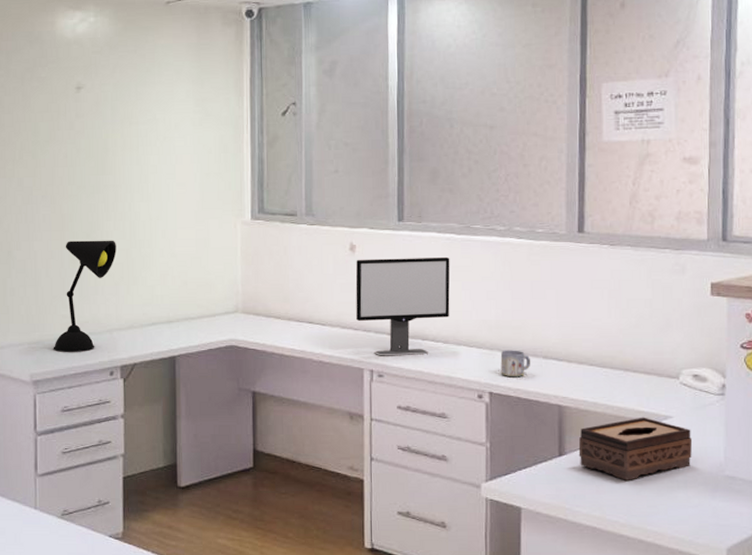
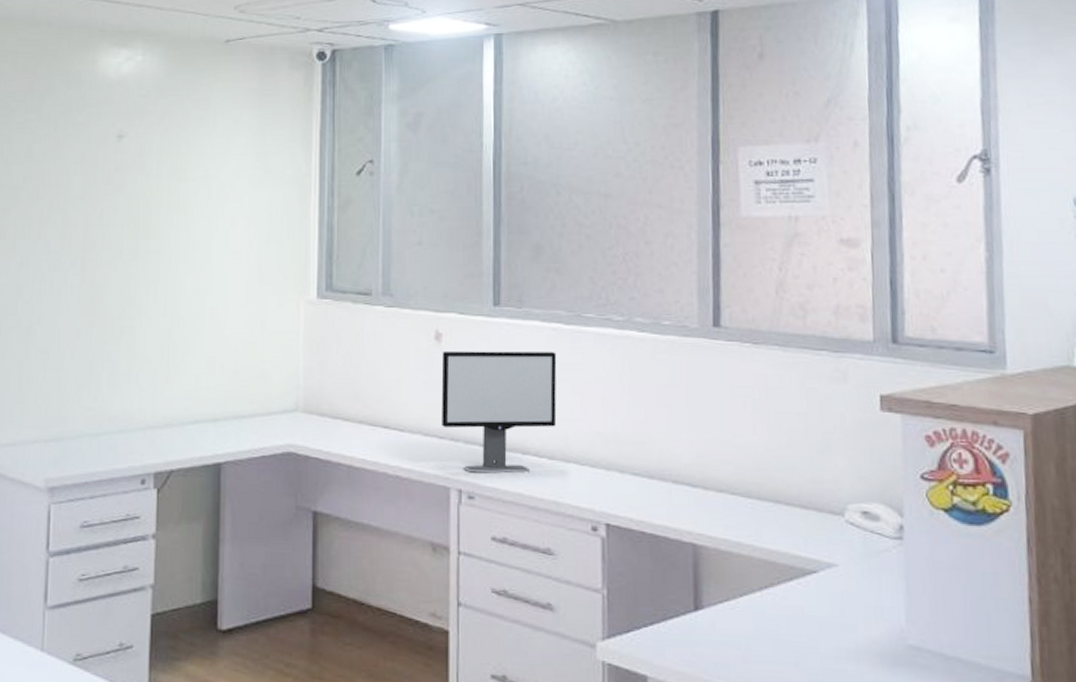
desk lamp: present [53,240,116,352] -> none [74,317,156,454]
mug: present [500,350,530,378] -> none [619,470,657,506]
tissue box: present [578,417,693,480] -> none [719,563,865,646]

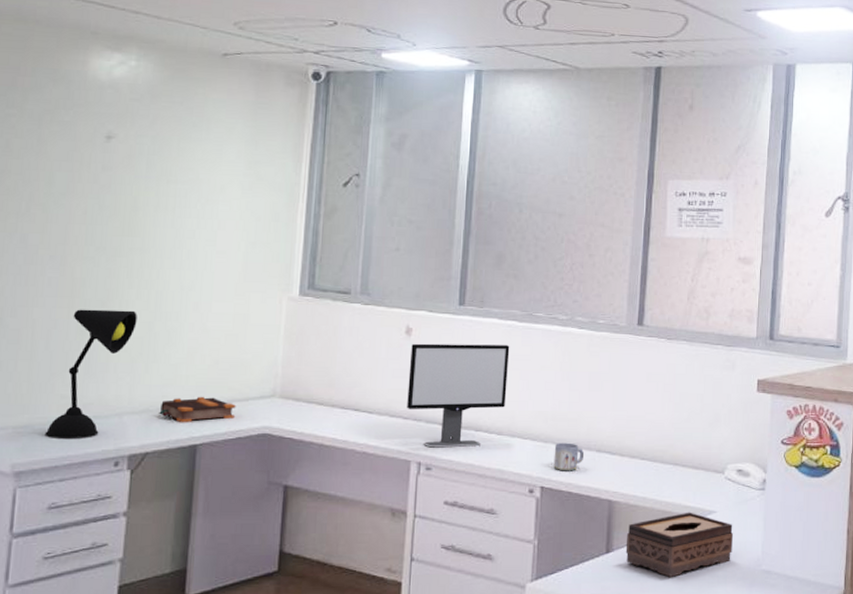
desk lamp: none [74,317,156,454] -> present [44,309,137,438]
bible: none [182,409,259,439] -> present [159,396,236,423]
mug: none [619,470,657,506] -> present [553,442,584,471]
tissue box: none [719,563,865,646] -> present [625,512,734,577]

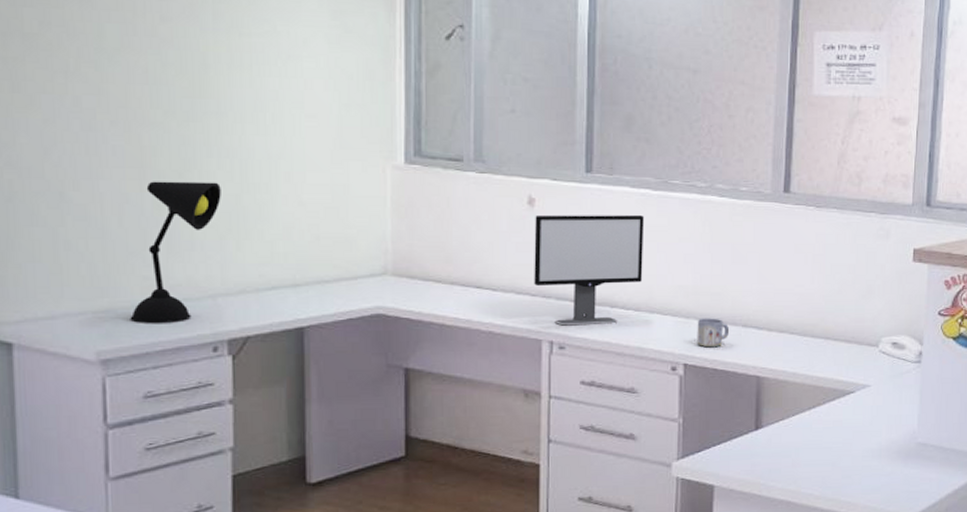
bible: present [159,396,236,423] -> none [257,275,344,305]
tissue box: present [625,512,734,577] -> none [775,386,889,452]

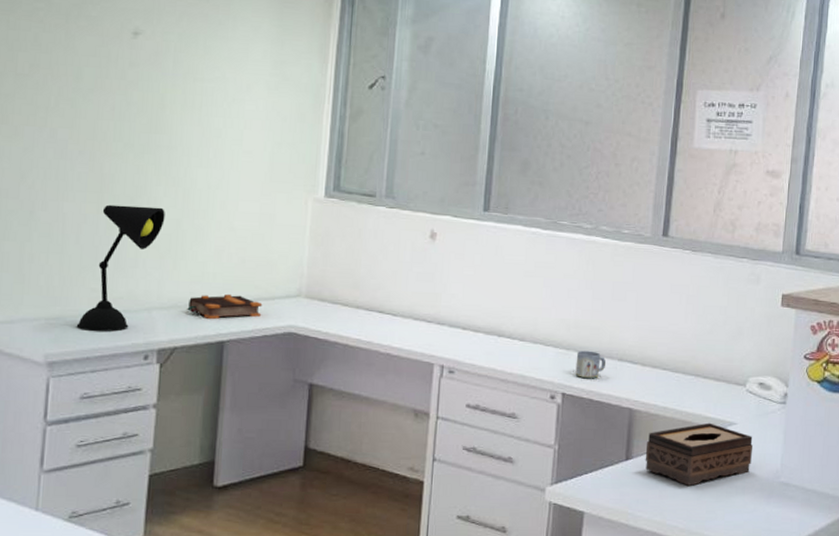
bible: none [257,275,344,305] -> present [187,293,263,320]
computer monitor: present [534,214,645,326] -> none [430,248,534,352]
tissue box: none [775,386,889,452] -> present [645,422,754,486]

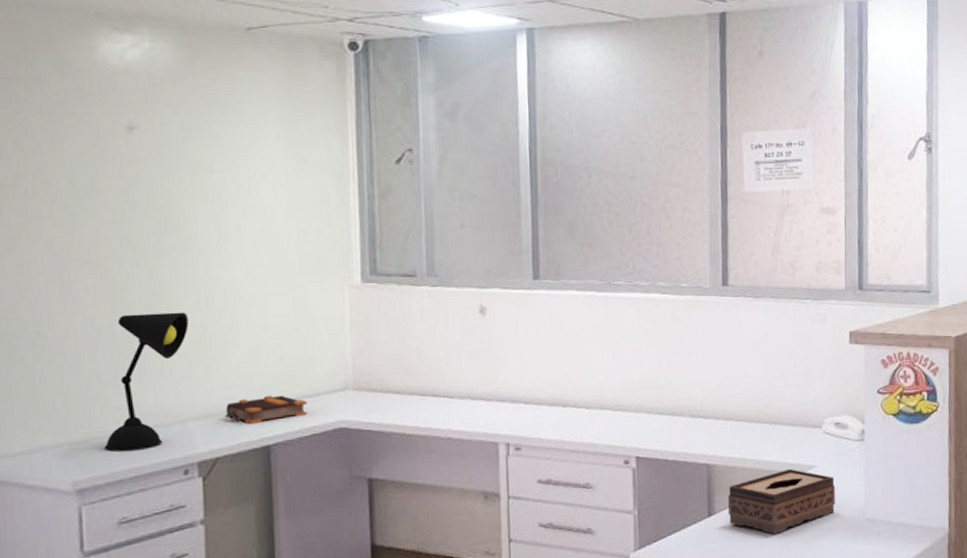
mug: present [575,350,606,379] -> none [646,410,677,440]

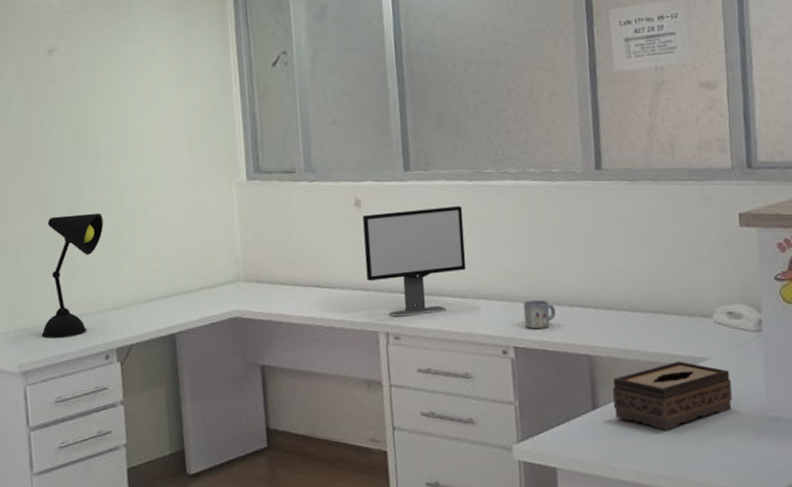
bible: present [225,395,308,425] -> none [137,287,205,315]
computer monitor: none [487,317,592,428] -> present [362,206,466,317]
mug: none [646,410,677,440] -> present [523,299,555,330]

